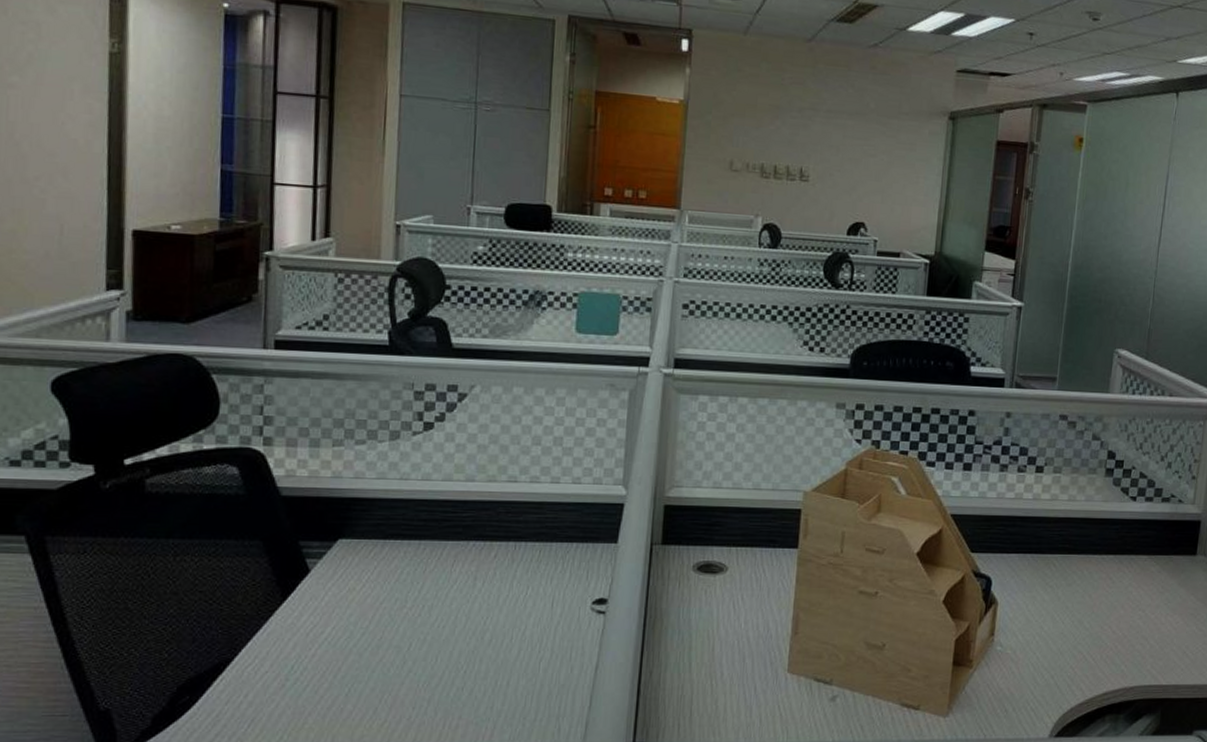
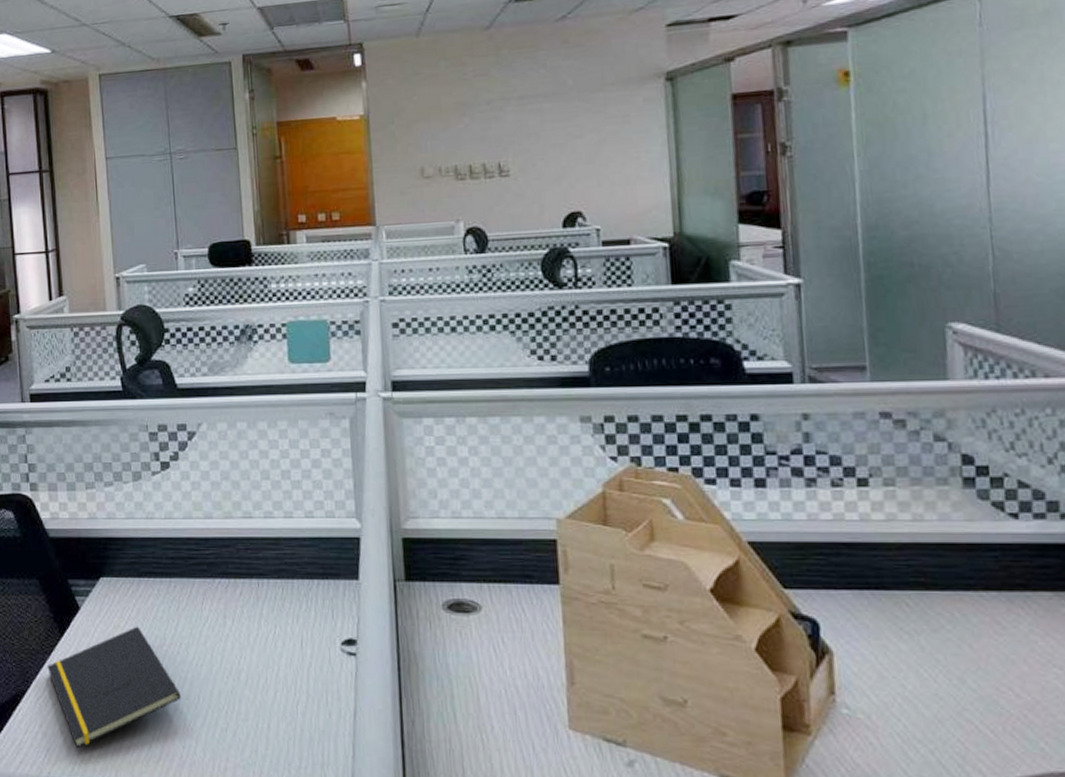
notepad: none [262,589,418,716] -> present [47,626,182,749]

